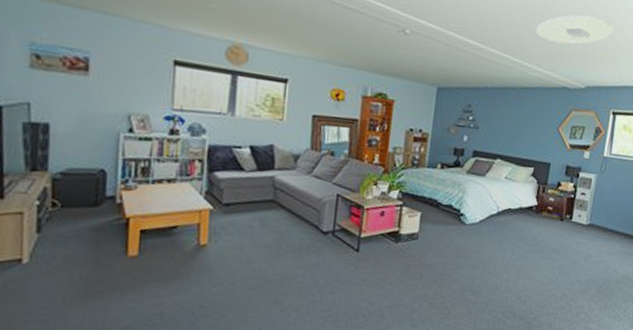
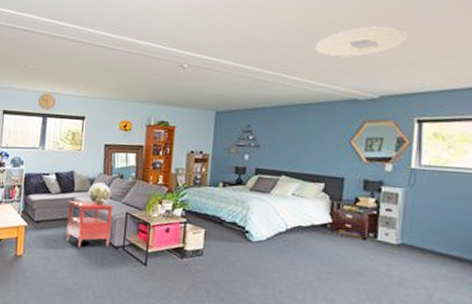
side table: none [264,179,324,234] -> present [66,200,114,247]
decorative globe: none [291,159,320,186] -> present [88,182,111,205]

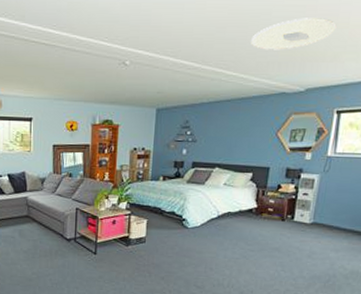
side table: present [66,200,114,247] -> none [21,199,65,242]
decorative globe: present [88,182,111,205] -> none [40,181,62,203]

